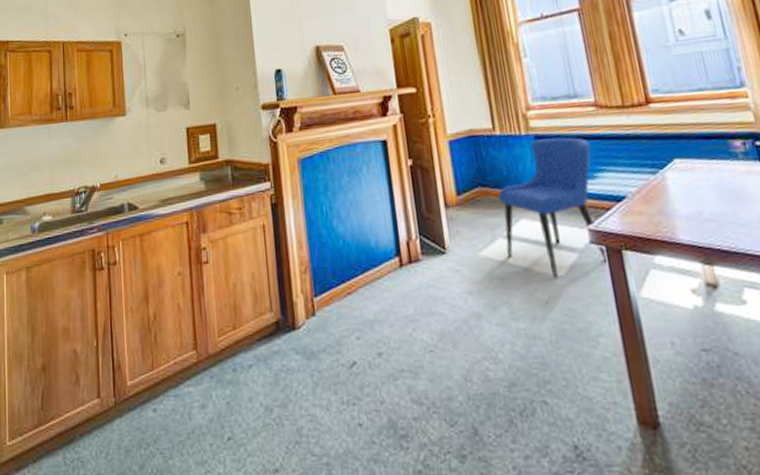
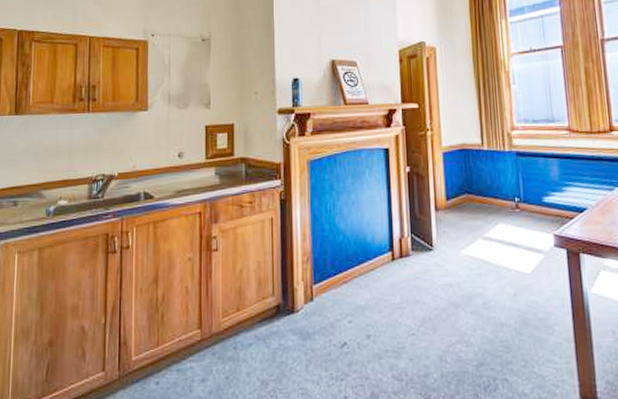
dining chair: present [498,137,610,278] -> none [482,155,569,275]

